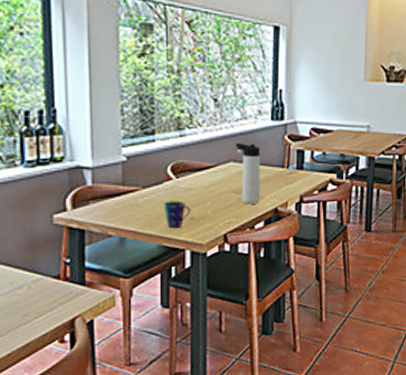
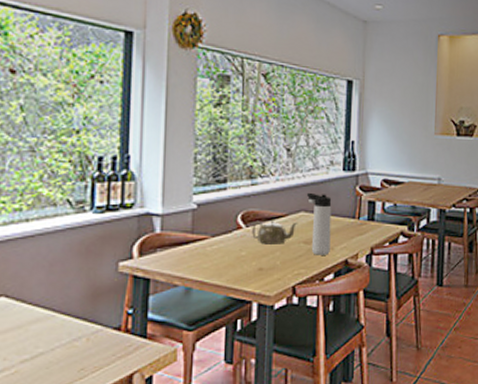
cup: present [164,201,191,228] -> none [232,250,260,278]
teapot: none [182,171,228,195] -> present [252,220,298,245]

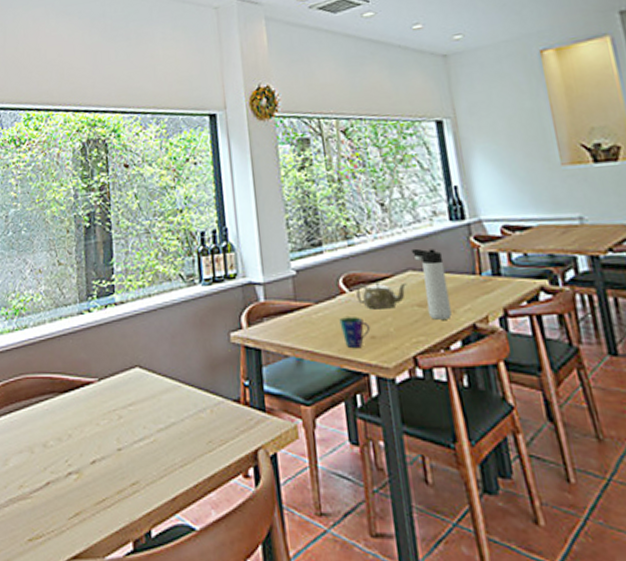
cup: none [232,250,260,278] -> present [339,317,371,347]

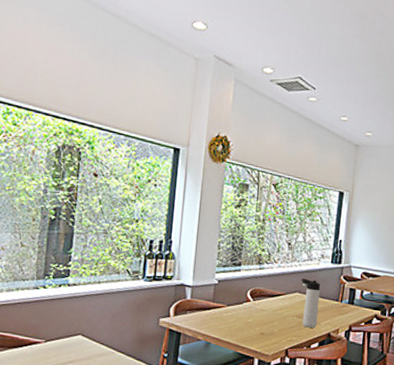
cup: present [339,317,371,347] -> none [241,318,262,339]
teapot: present [356,282,407,310] -> none [257,296,293,316]

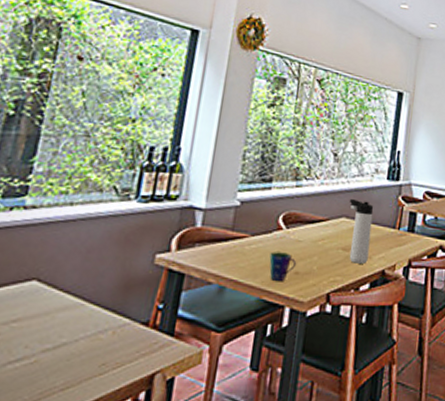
cup: none [241,318,262,339] -> present [269,252,297,281]

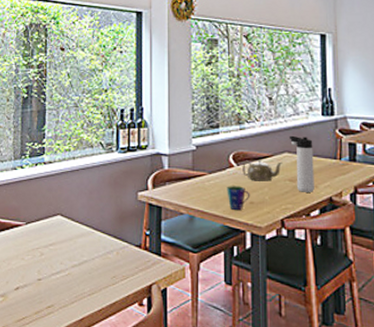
teapot: none [291,222,339,249] -> present [242,160,283,181]

